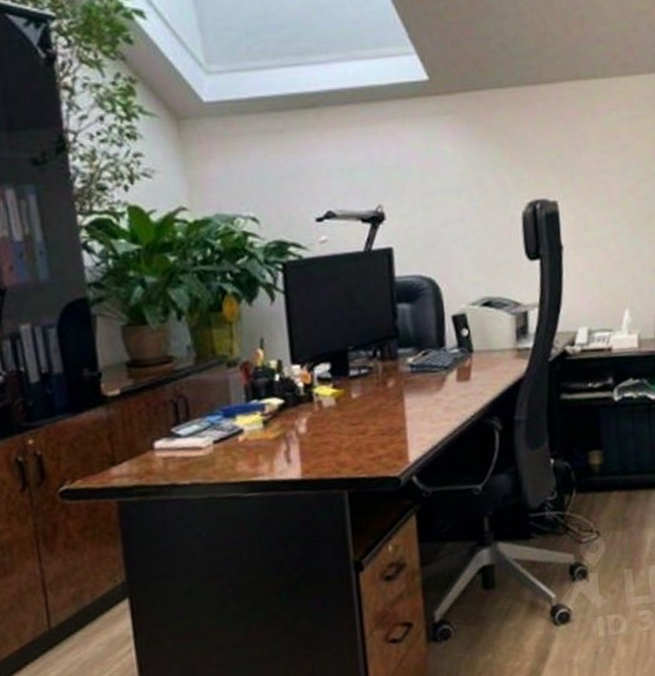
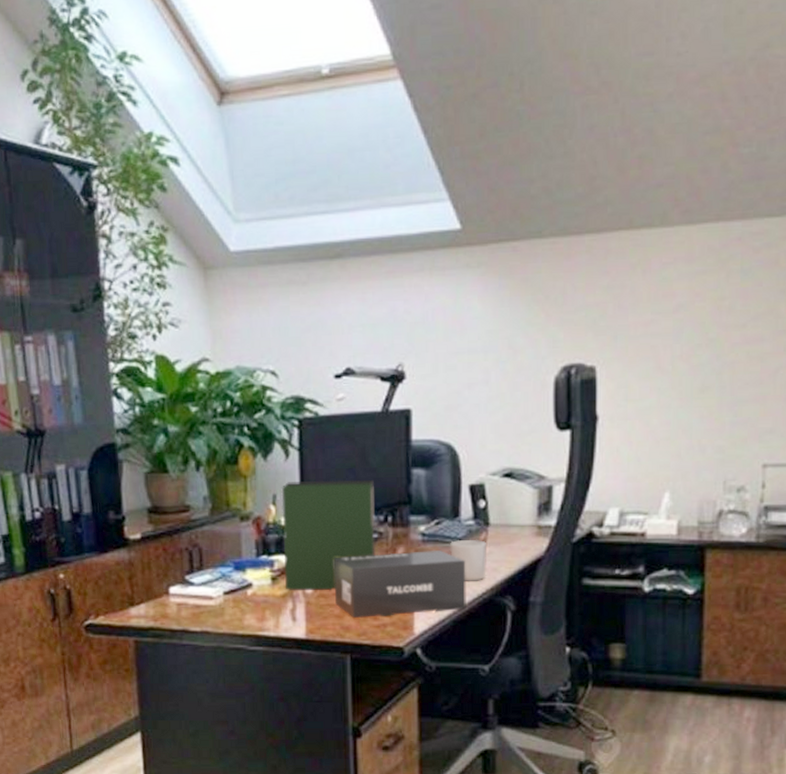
binder: none [268,317,367,433] -> present [281,479,376,590]
box: none [326,380,457,453] -> present [334,550,466,618]
mug: none [437,366,474,407] -> present [449,539,488,581]

